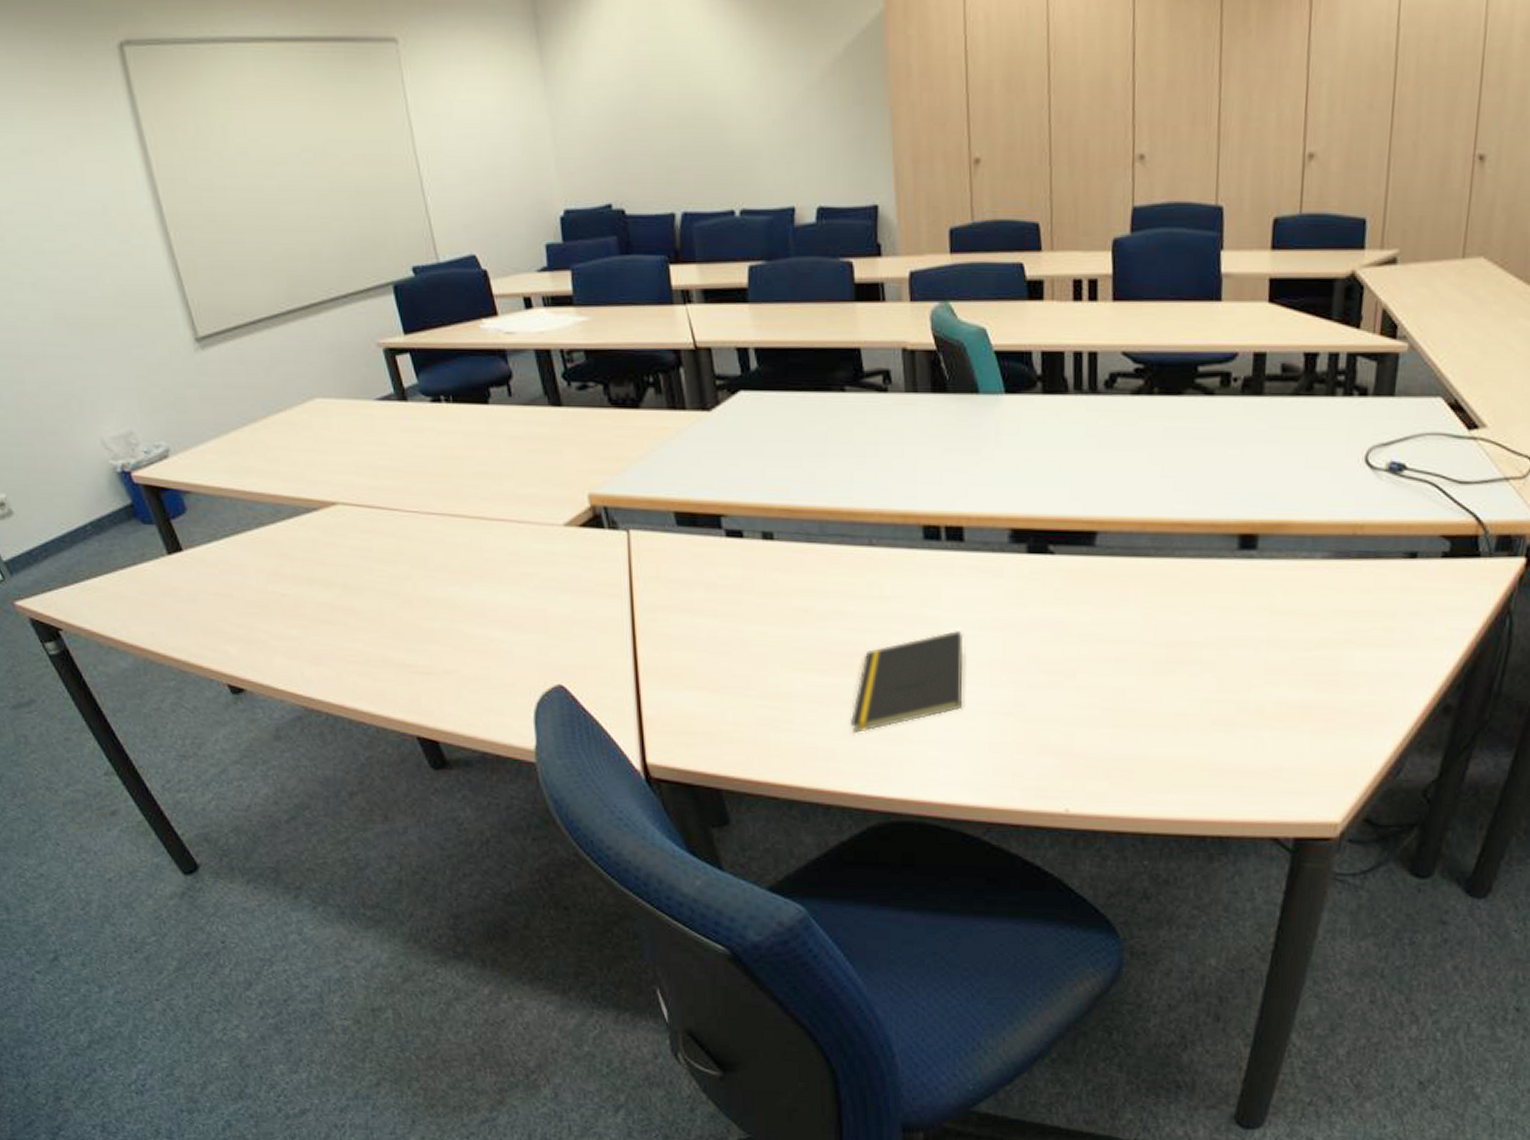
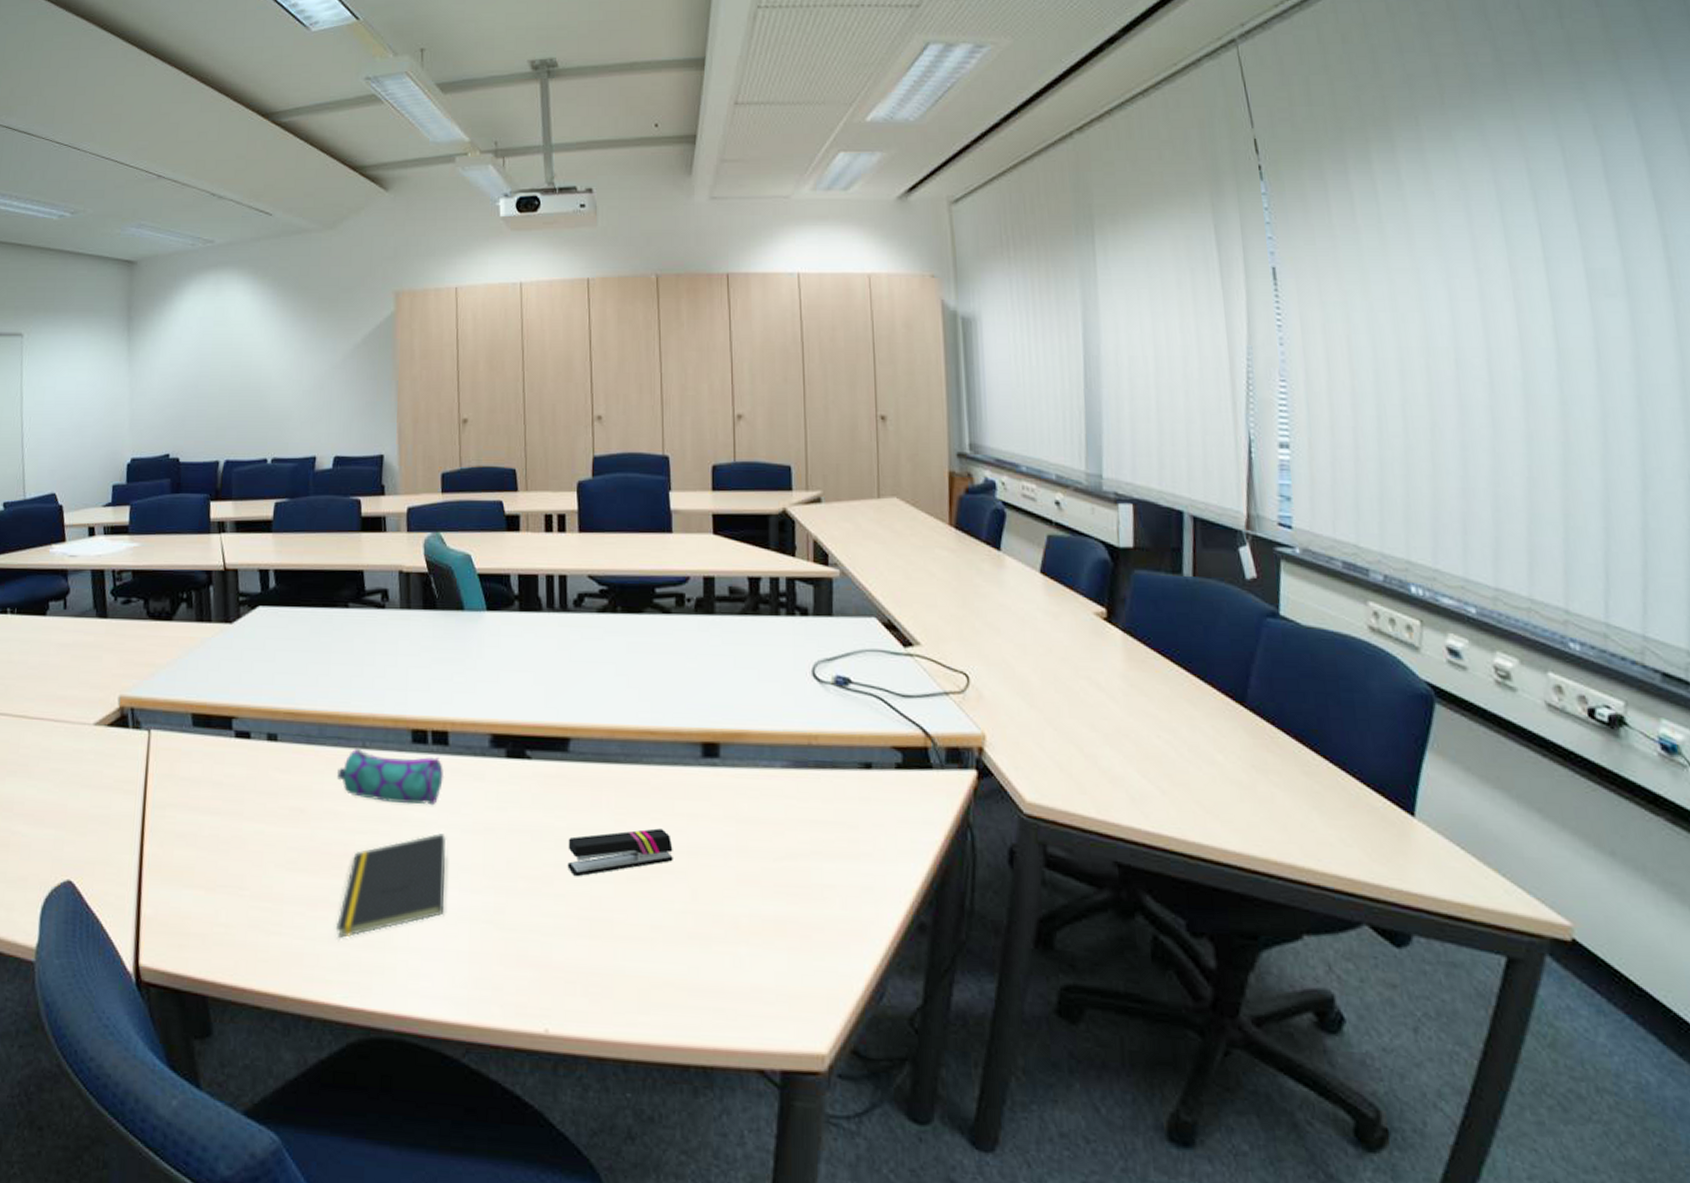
pencil case: none [843,545,960,603] -> present [337,748,445,806]
stapler: none [1091,621,1202,670] -> present [567,828,673,877]

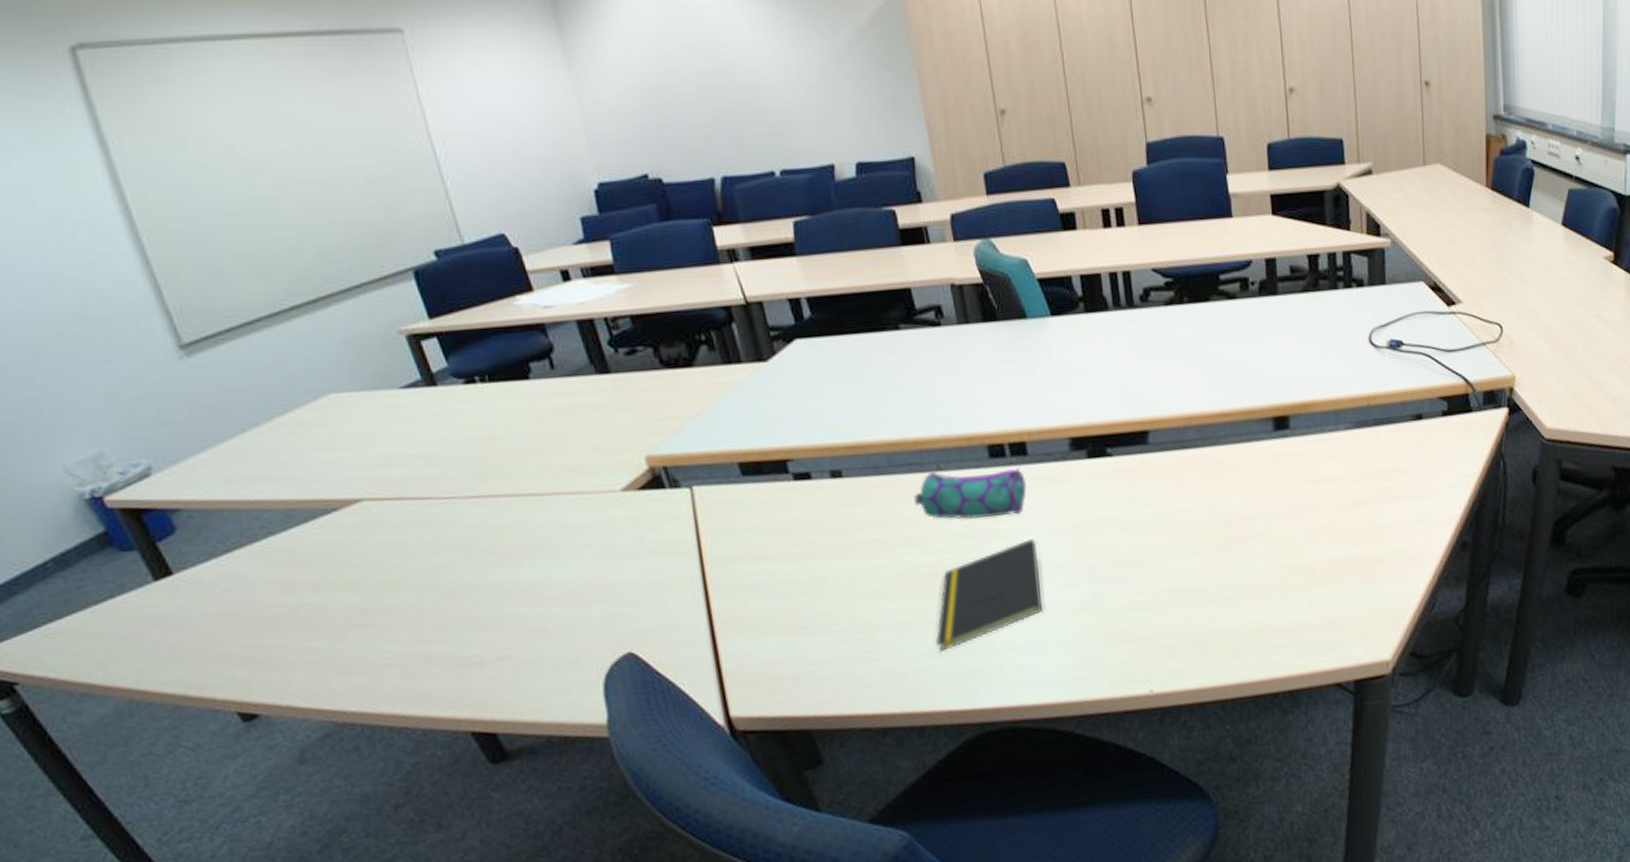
stapler: present [567,828,673,877] -> none [1155,500,1253,556]

